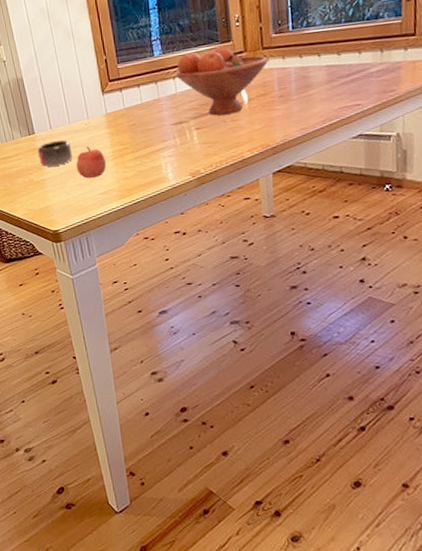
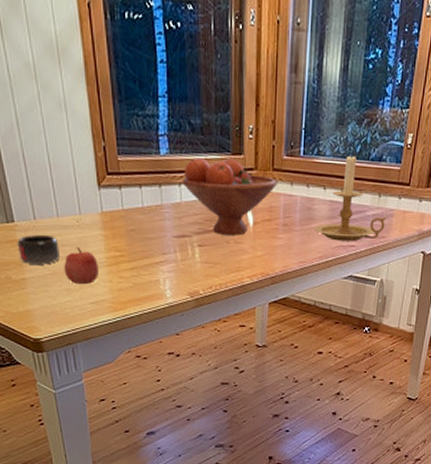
candle holder: none [312,17,394,103] -> present [314,152,387,242]

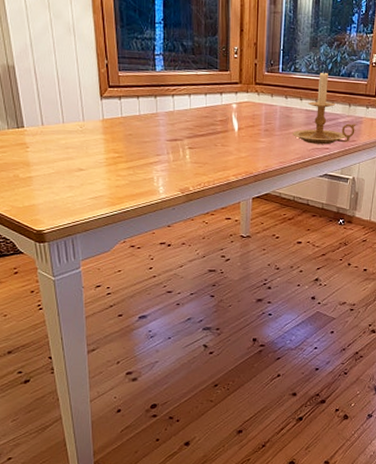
mug: present [17,234,60,265] -> none [26,138,64,165]
apple: present [64,247,98,285] -> none [67,150,98,182]
fruit bowl: present [182,157,277,236] -> none [175,73,259,140]

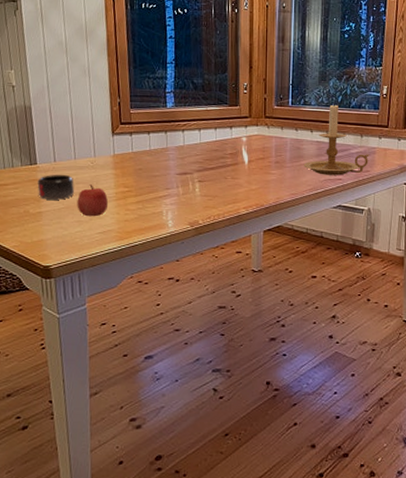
mug: none [26,138,64,165] -> present [37,174,74,200]
apple: none [67,150,98,182] -> present [77,185,108,217]

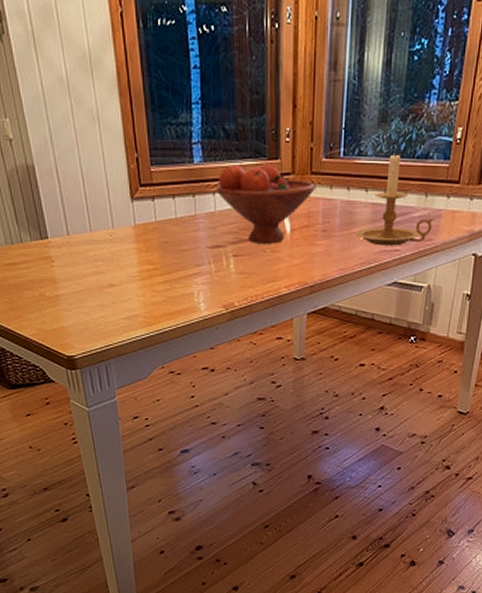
mug: present [37,174,74,200] -> none [51,250,93,281]
apple: present [77,185,108,217] -> none [97,262,131,300]
fruit bowl: none [185,109,269,172] -> present [216,164,315,244]

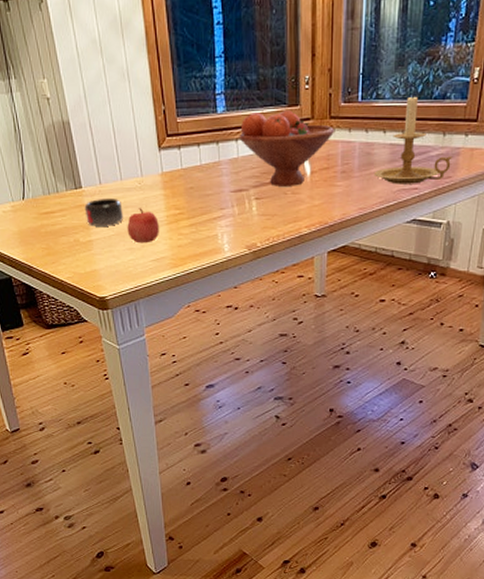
mug: none [51,250,93,281] -> present [84,197,123,227]
apple: none [97,262,131,300] -> present [127,208,159,244]

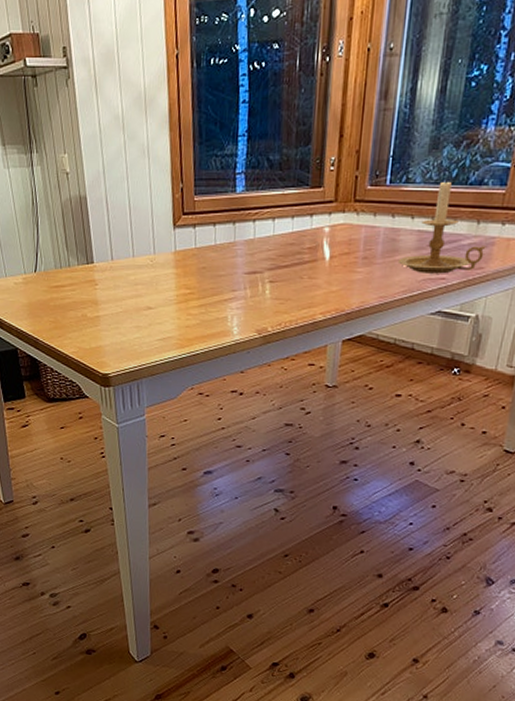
mug: present [84,197,123,227] -> none [94,274,133,303]
apple: present [127,208,159,244] -> none [135,286,168,322]
fruit bowl: present [239,110,334,186] -> none [257,192,358,271]

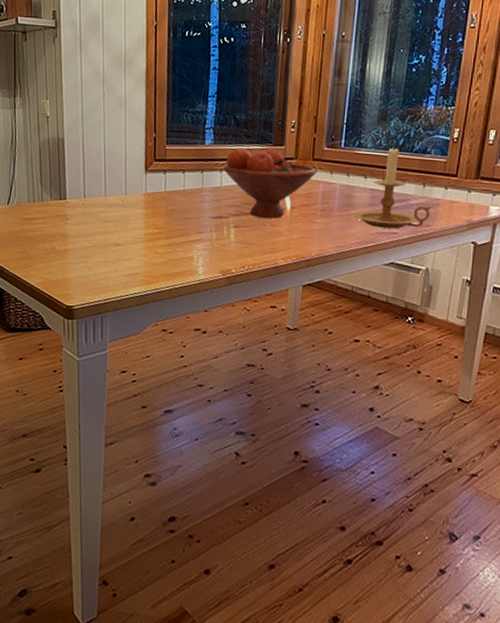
fruit bowl: none [257,192,358,271] -> present [223,148,316,219]

